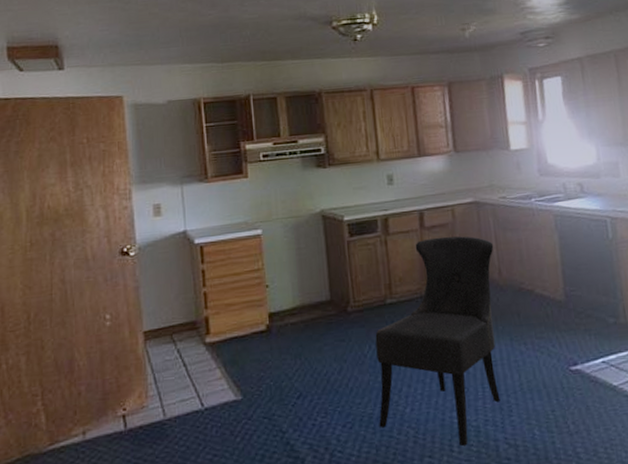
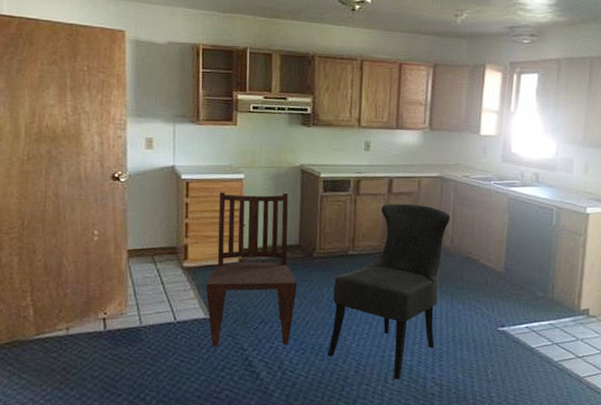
dining chair: none [233,243,335,434] -> present [206,192,298,347]

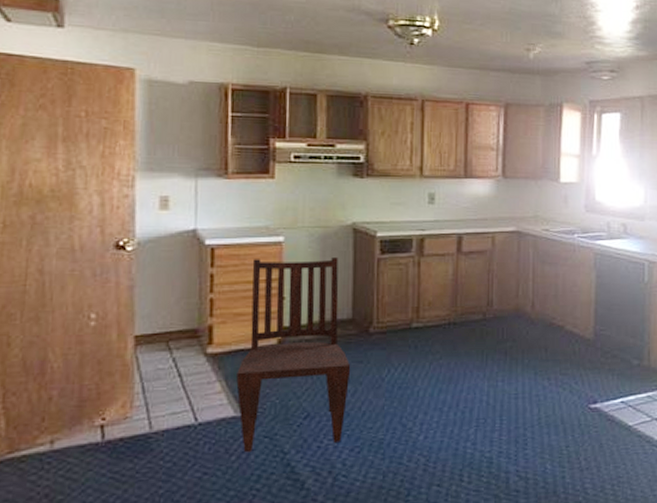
dining chair: present [327,203,451,380] -> none [389,264,530,477]

